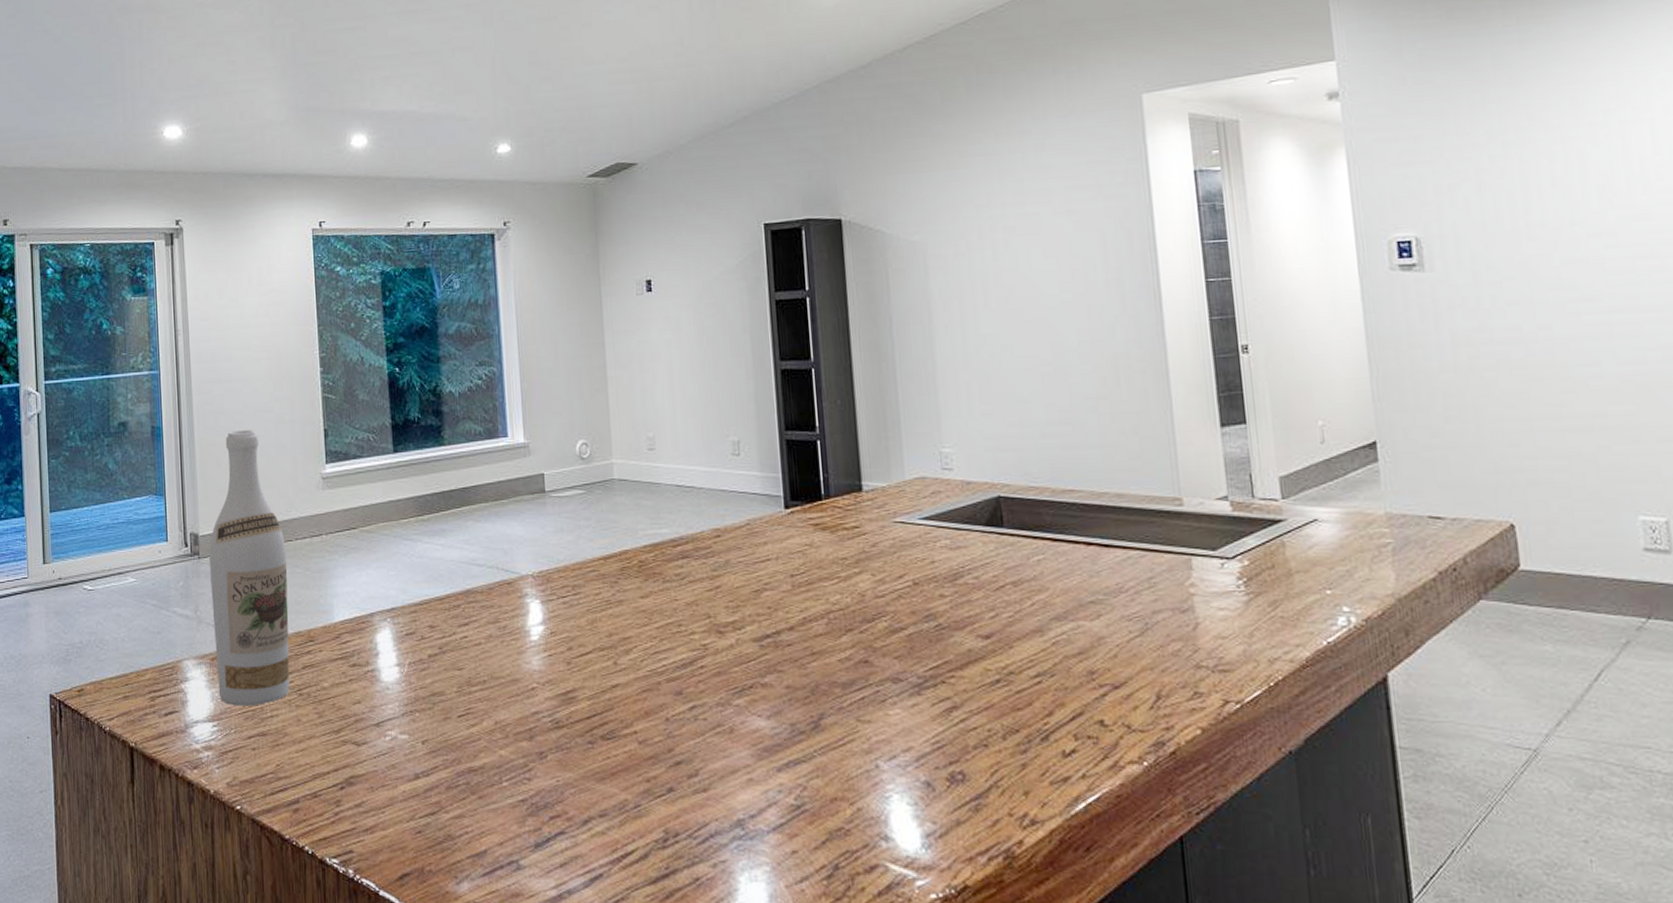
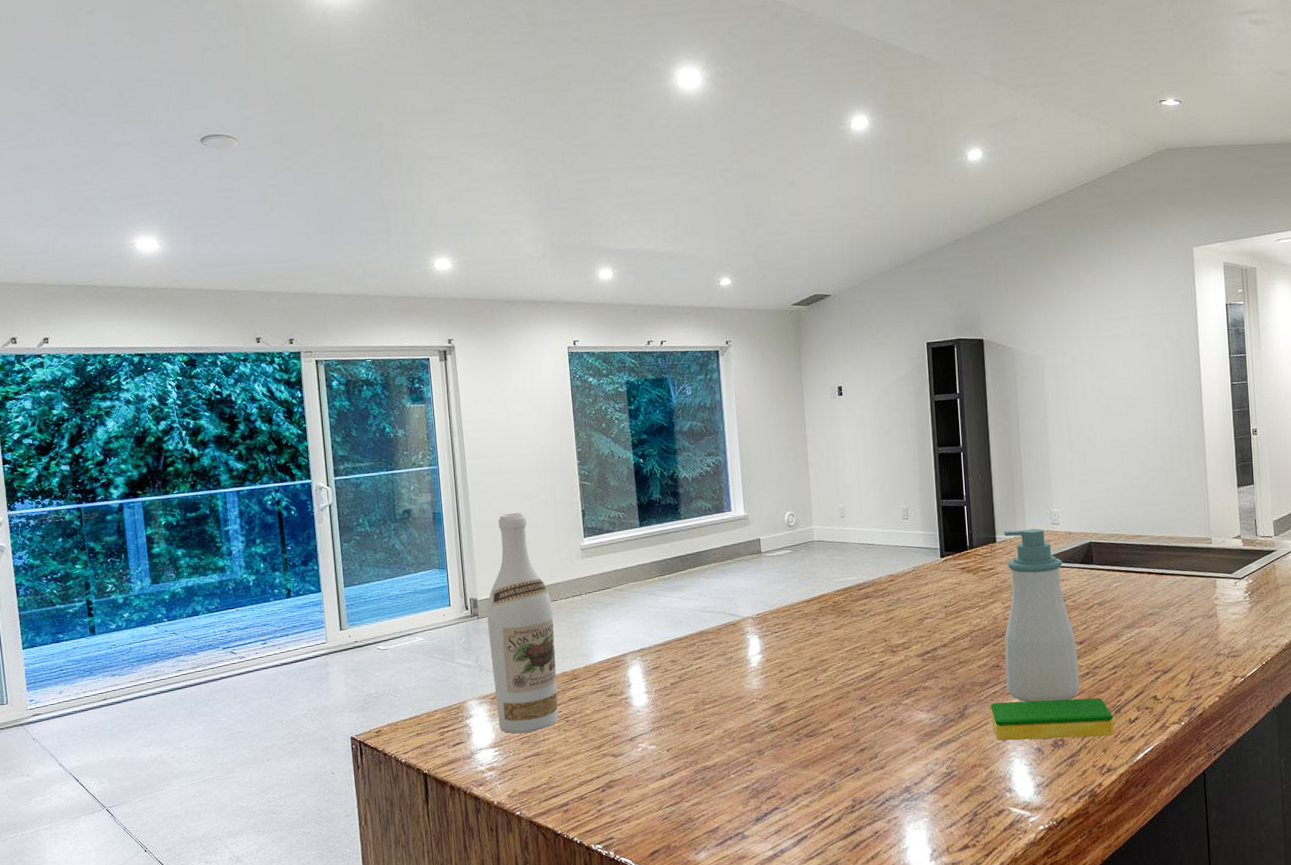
dish sponge: none [857,712,1040,773] -> present [990,698,1114,741]
soap bottle: none [871,475,987,717] -> present [1003,528,1080,702]

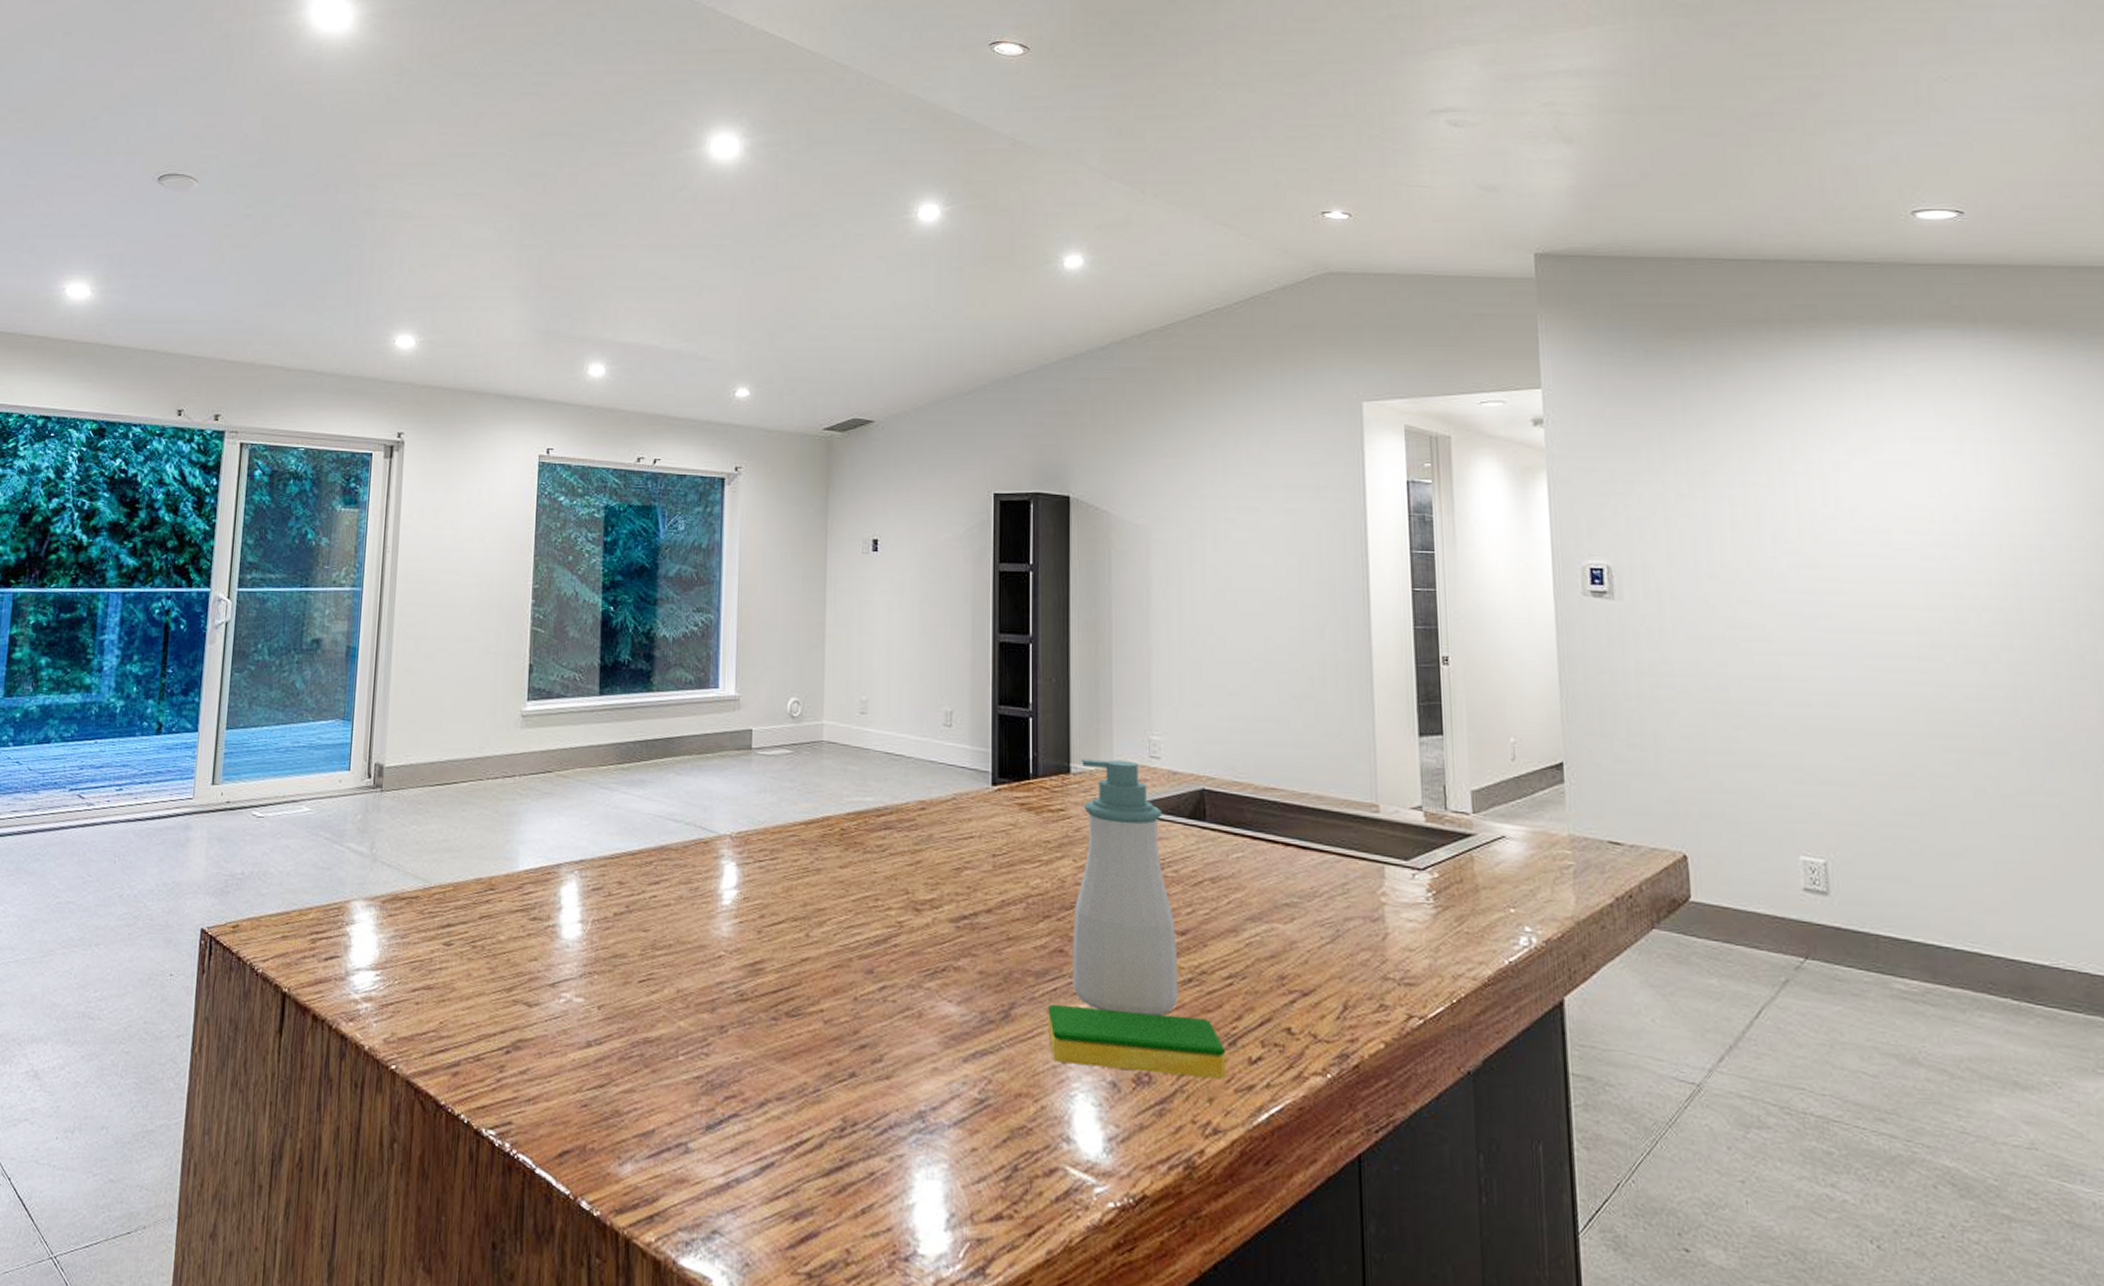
wine bottle: present [487,513,559,734] -> none [386,658,476,956]

